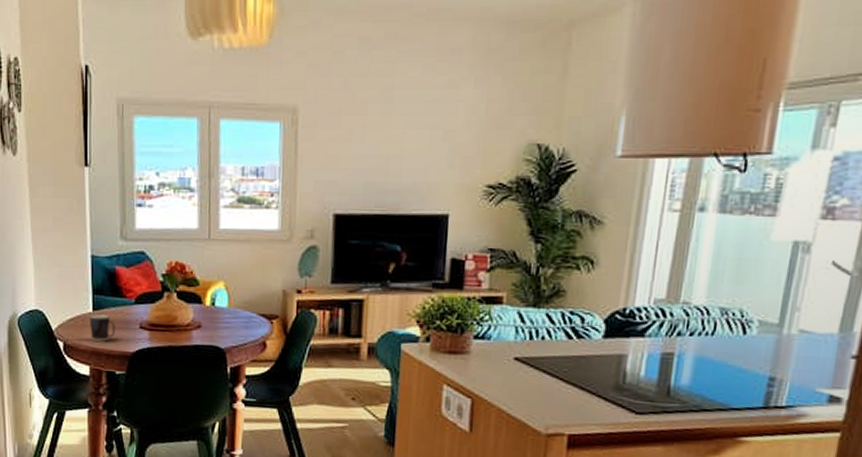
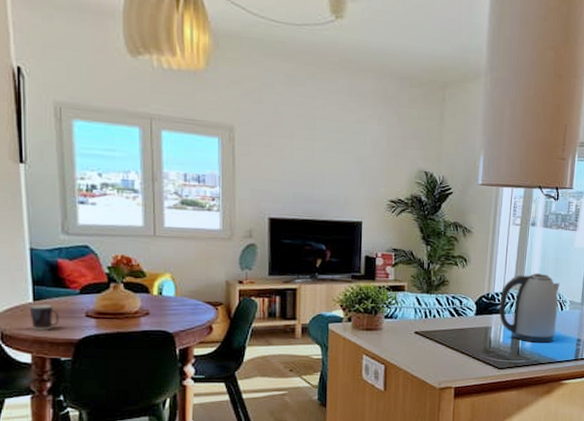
kettle: none [640,280,743,381] -> present [499,273,560,343]

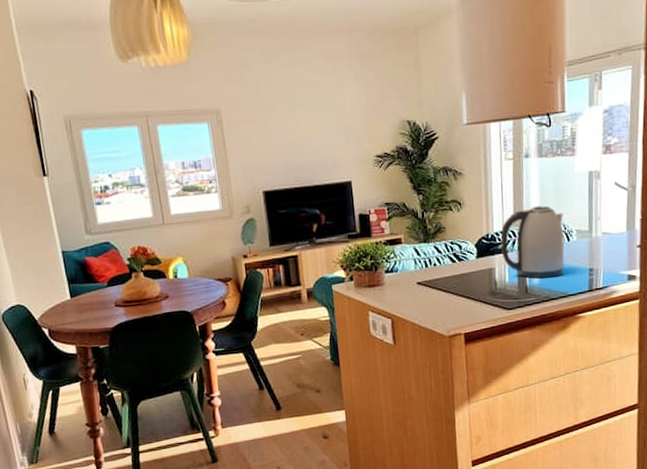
mug: present [29,304,59,330] -> none [68,299,94,323]

